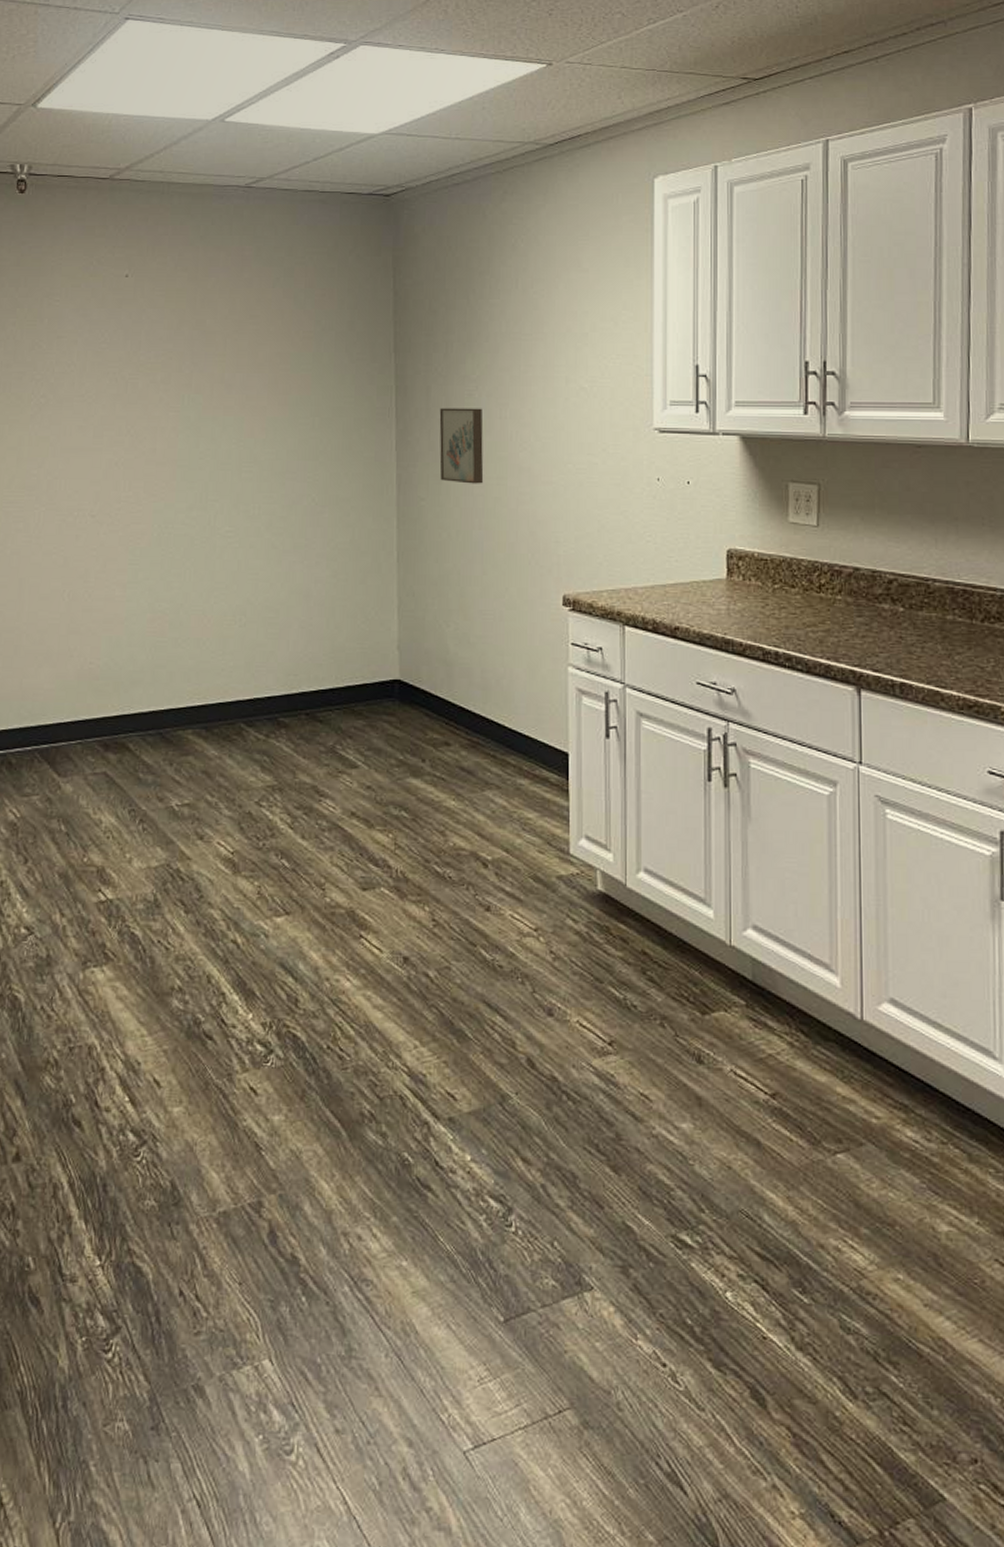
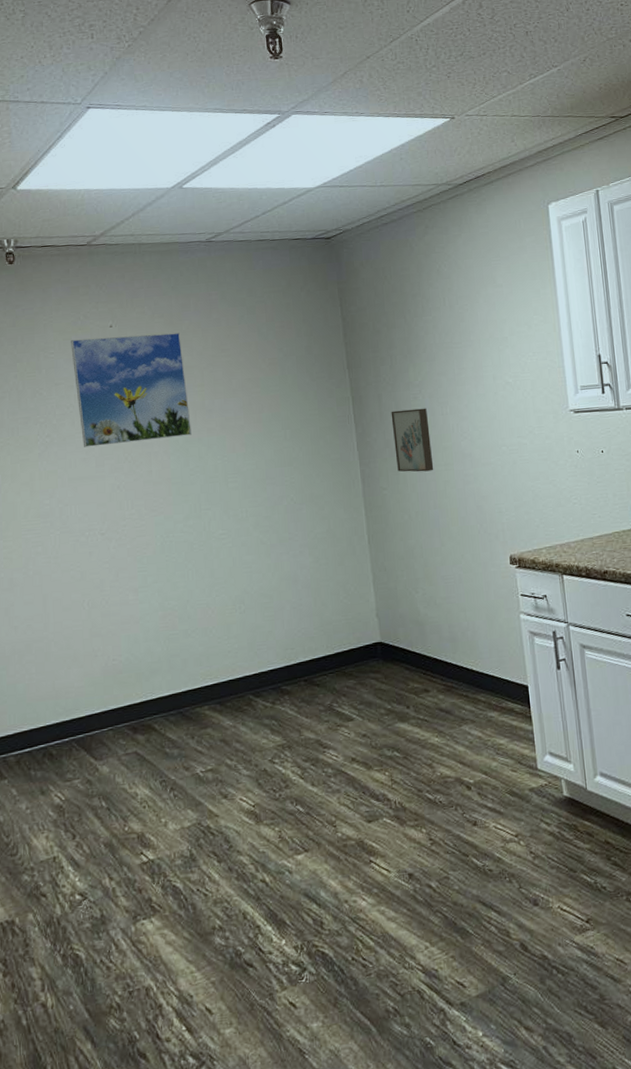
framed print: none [79,288,207,414] -> present [71,333,192,447]

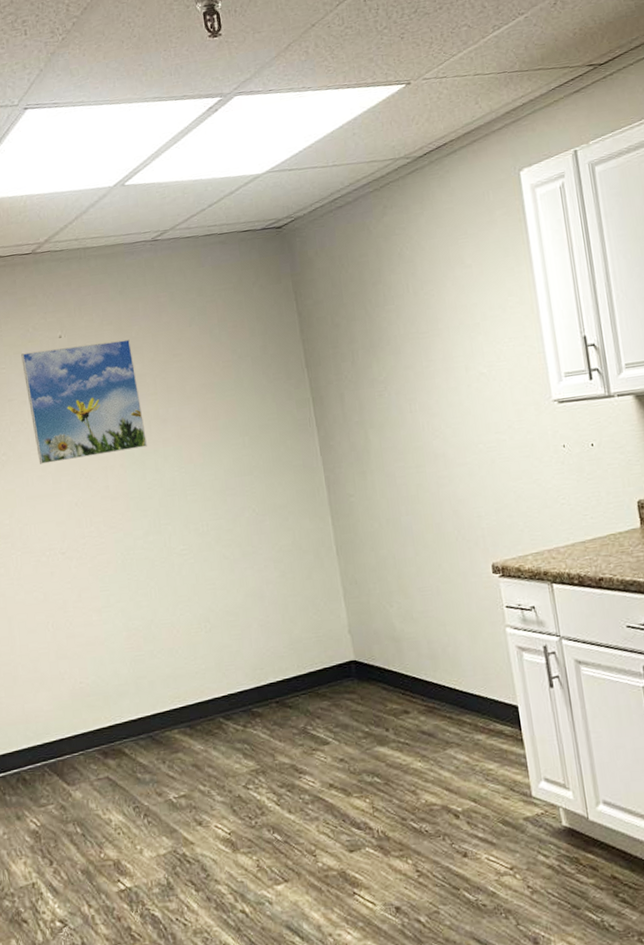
wall art: present [391,408,434,472] -> none [355,405,404,477]

